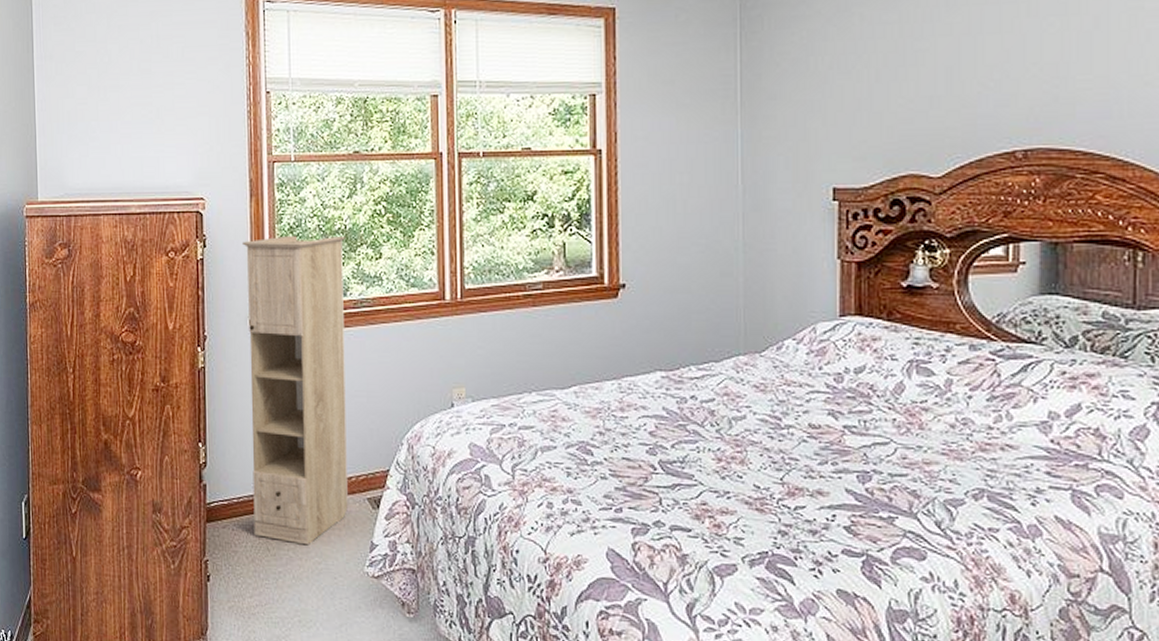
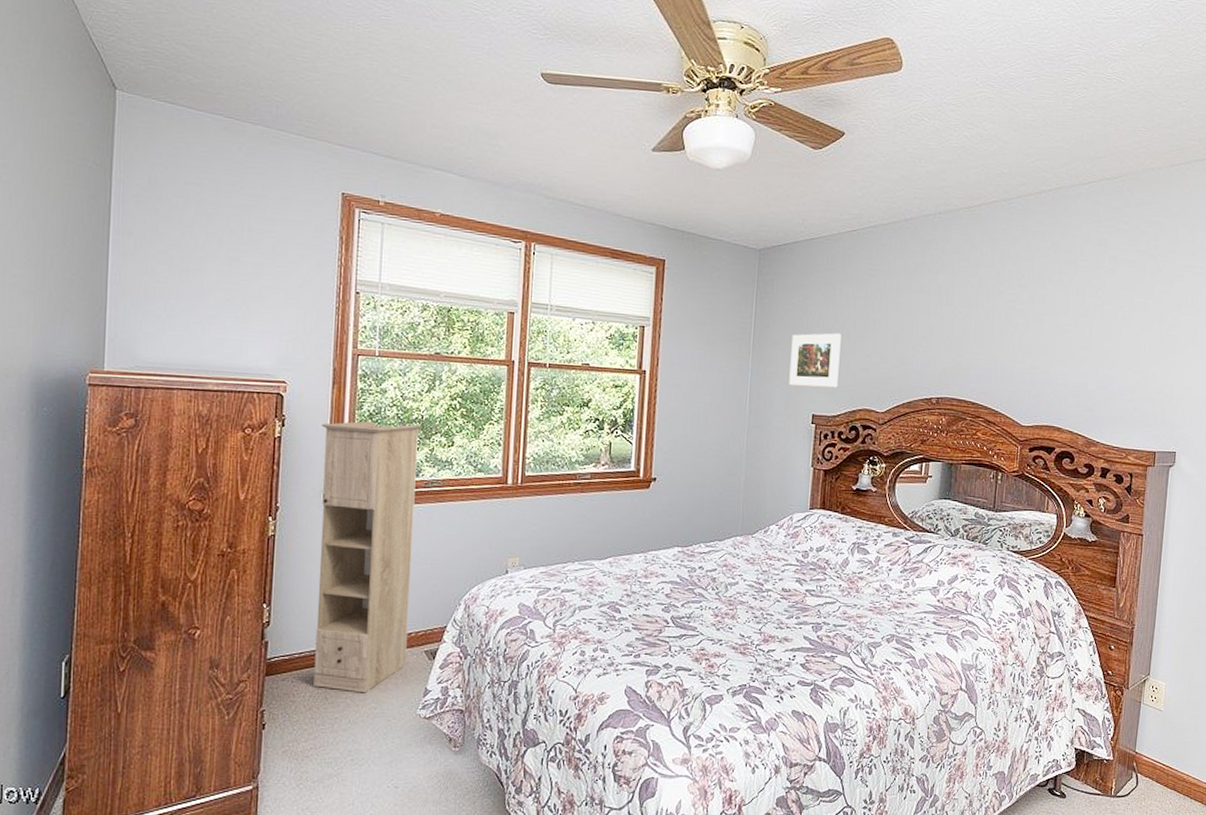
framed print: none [795,74,867,152] -> present [789,333,841,388]

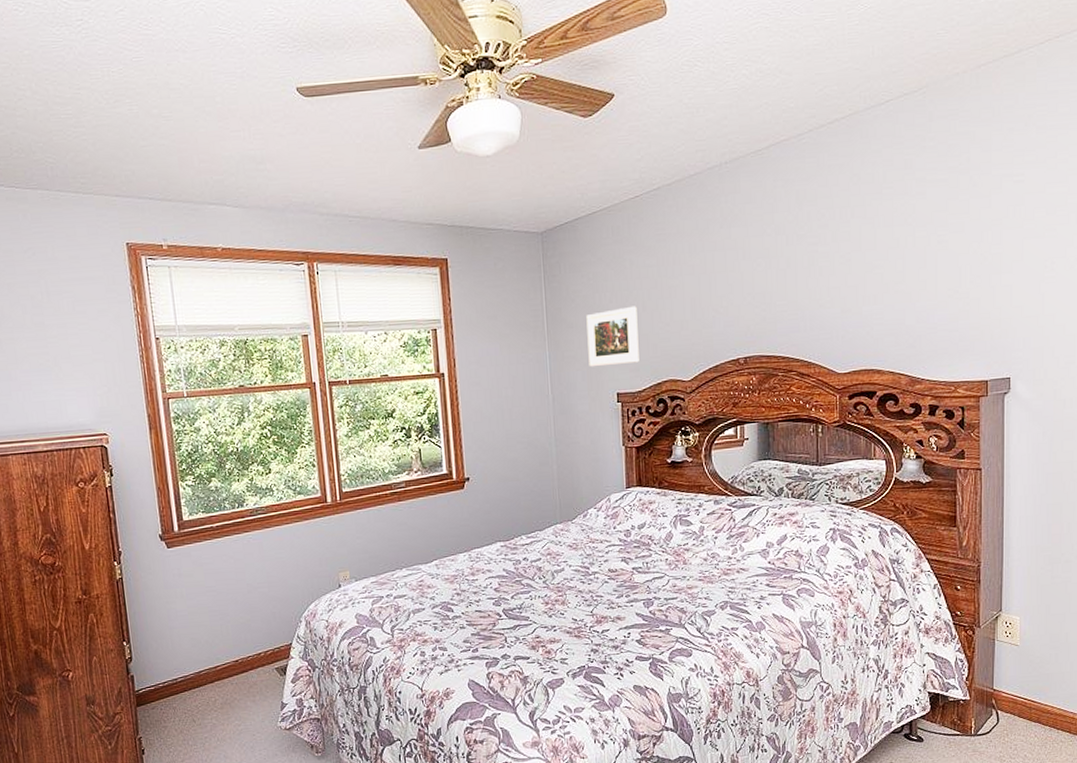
storage cabinet: present [313,420,421,693] -> none [145,458,260,713]

